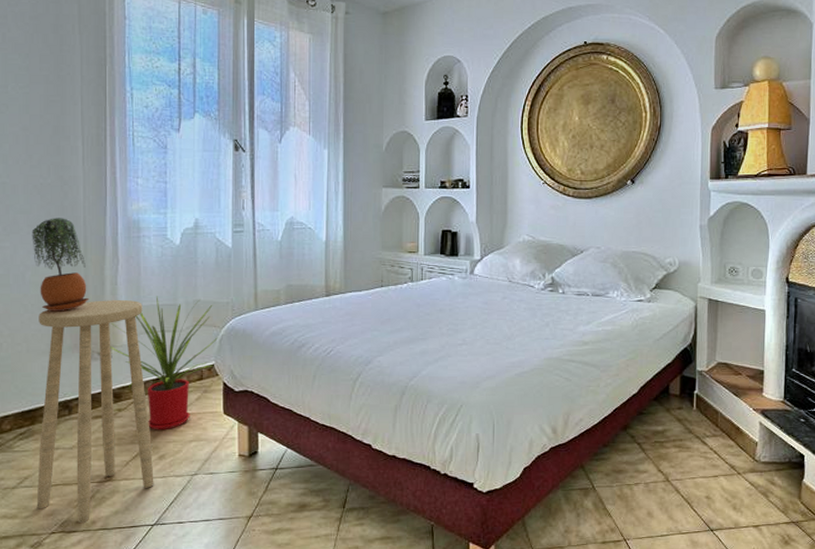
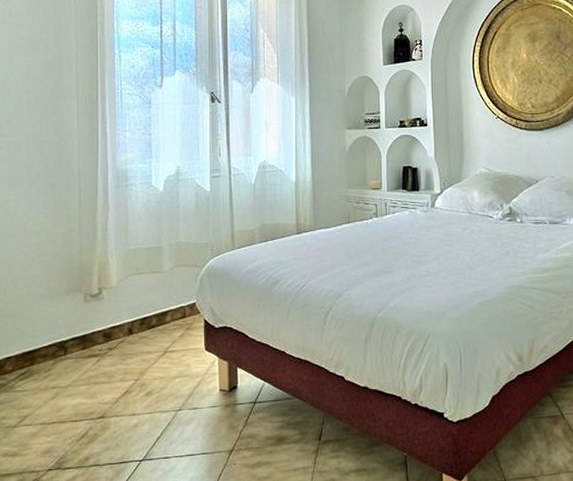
potted plant: present [31,218,89,312] -> none [32,171,83,258]
stool: present [36,300,154,523] -> none [35,245,142,459]
house plant: present [110,296,218,430] -> none [101,240,199,368]

